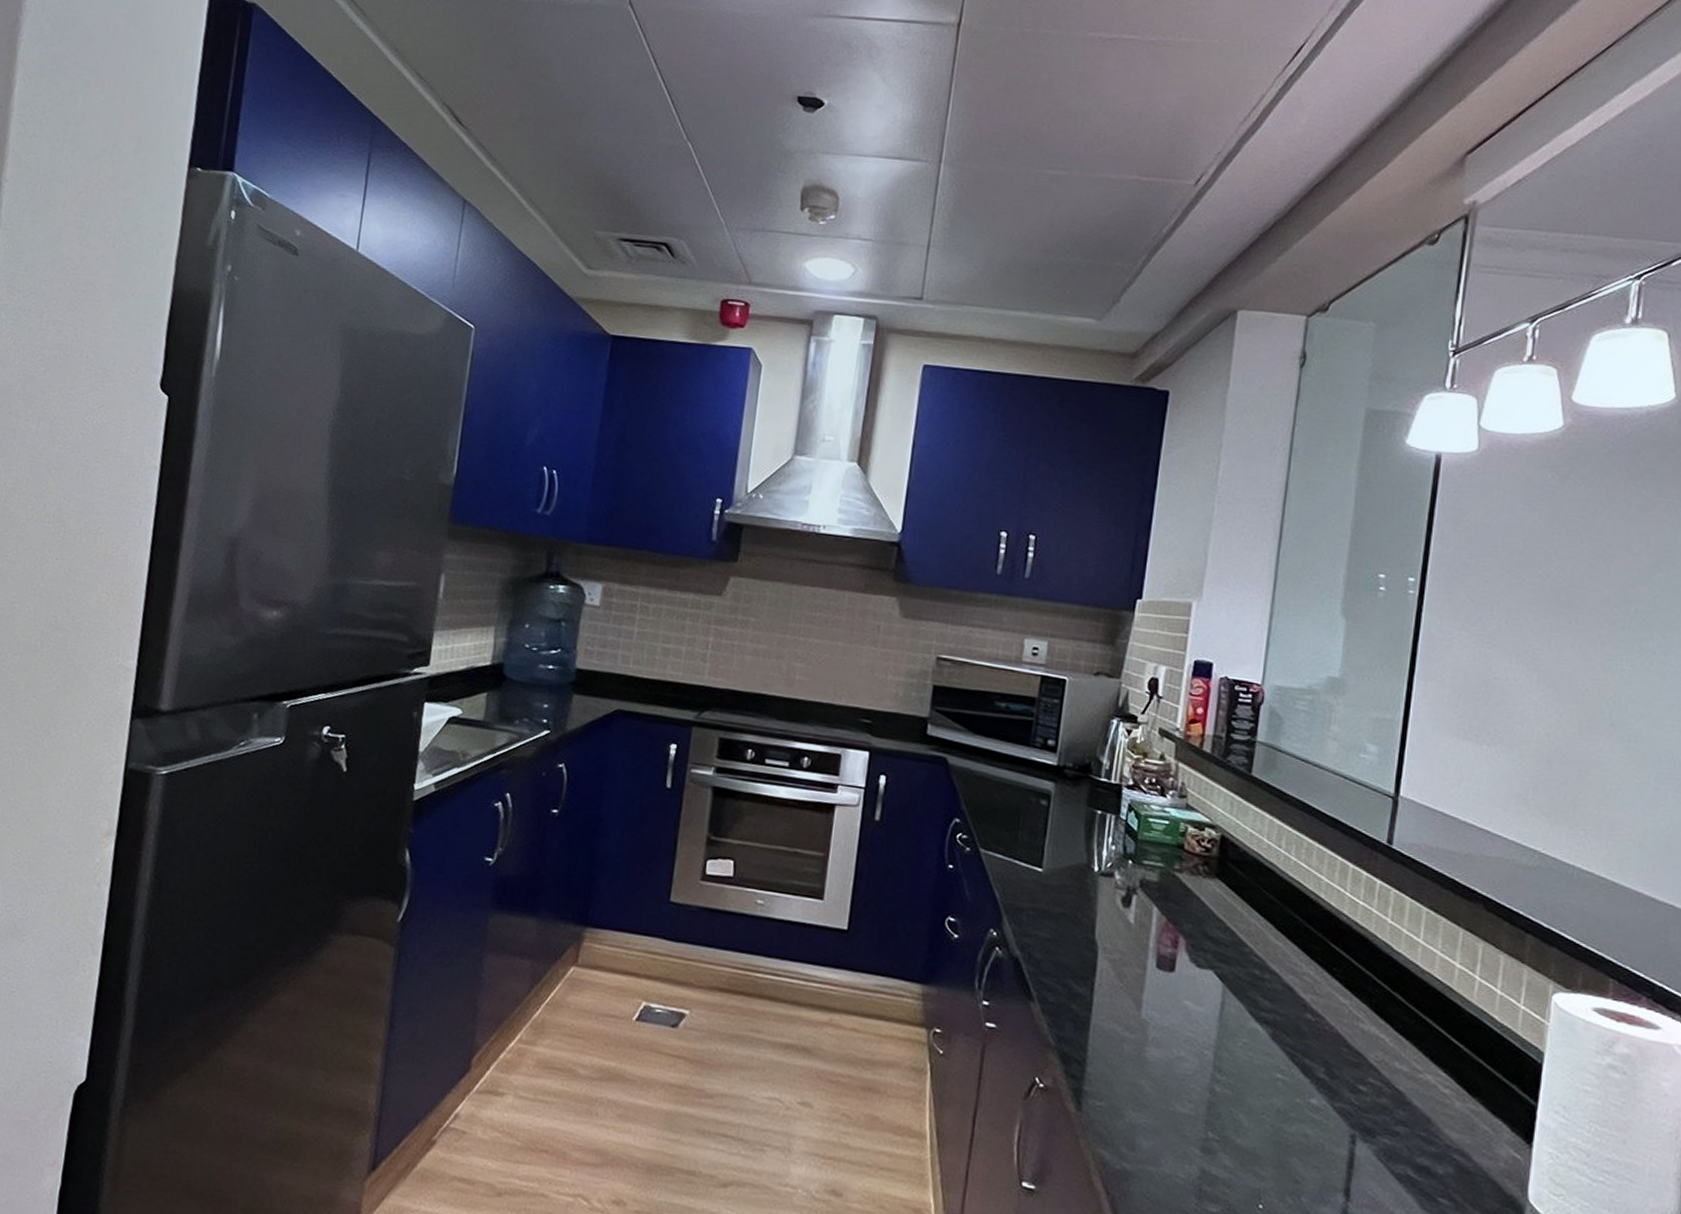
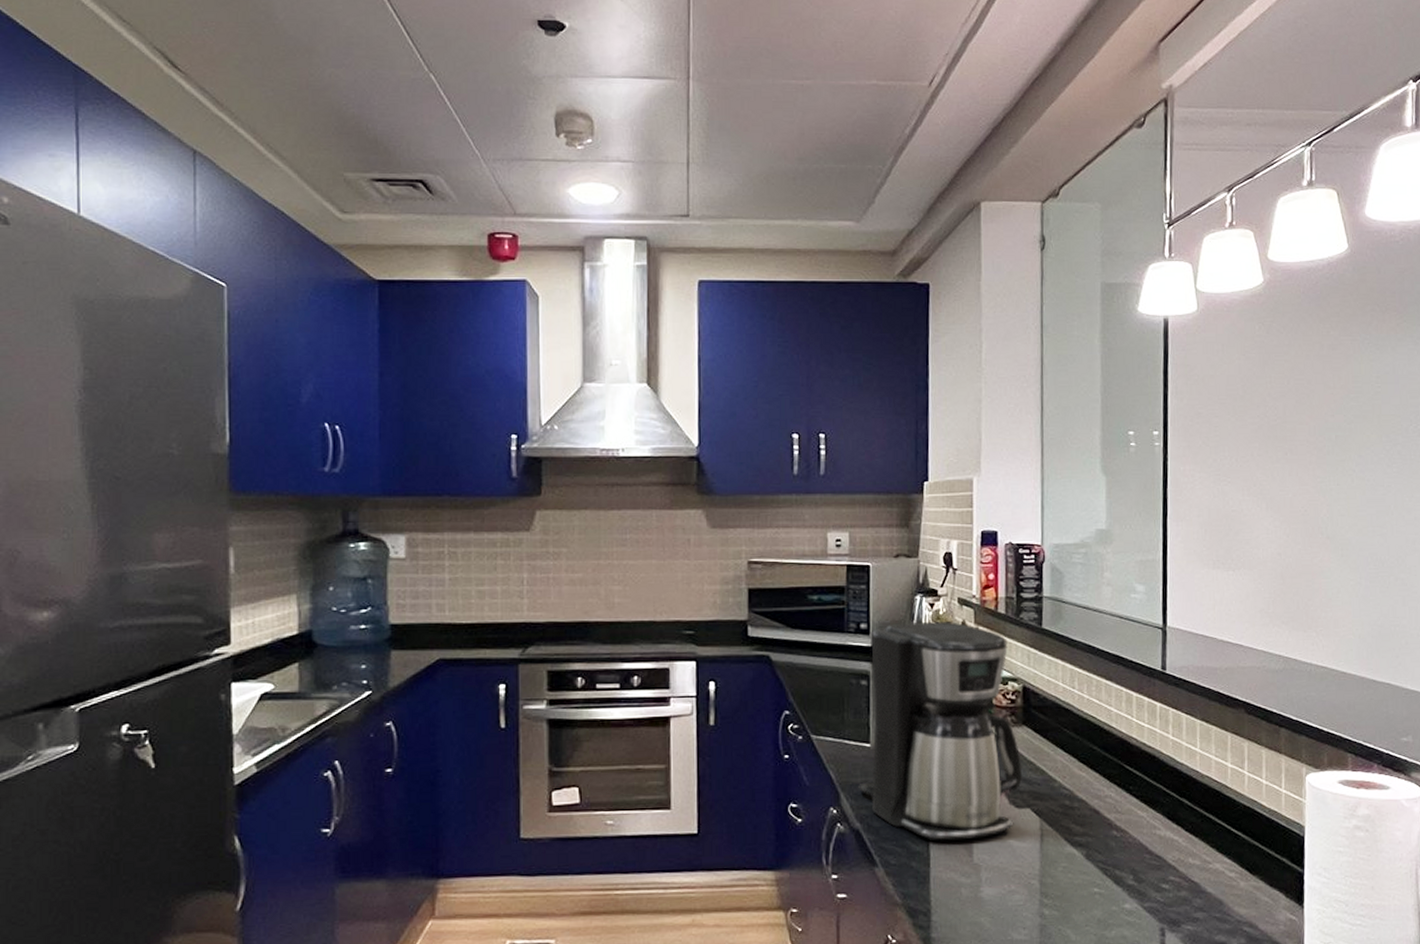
coffee maker: none [1023,745,1210,993] -> present [858,621,1023,841]

